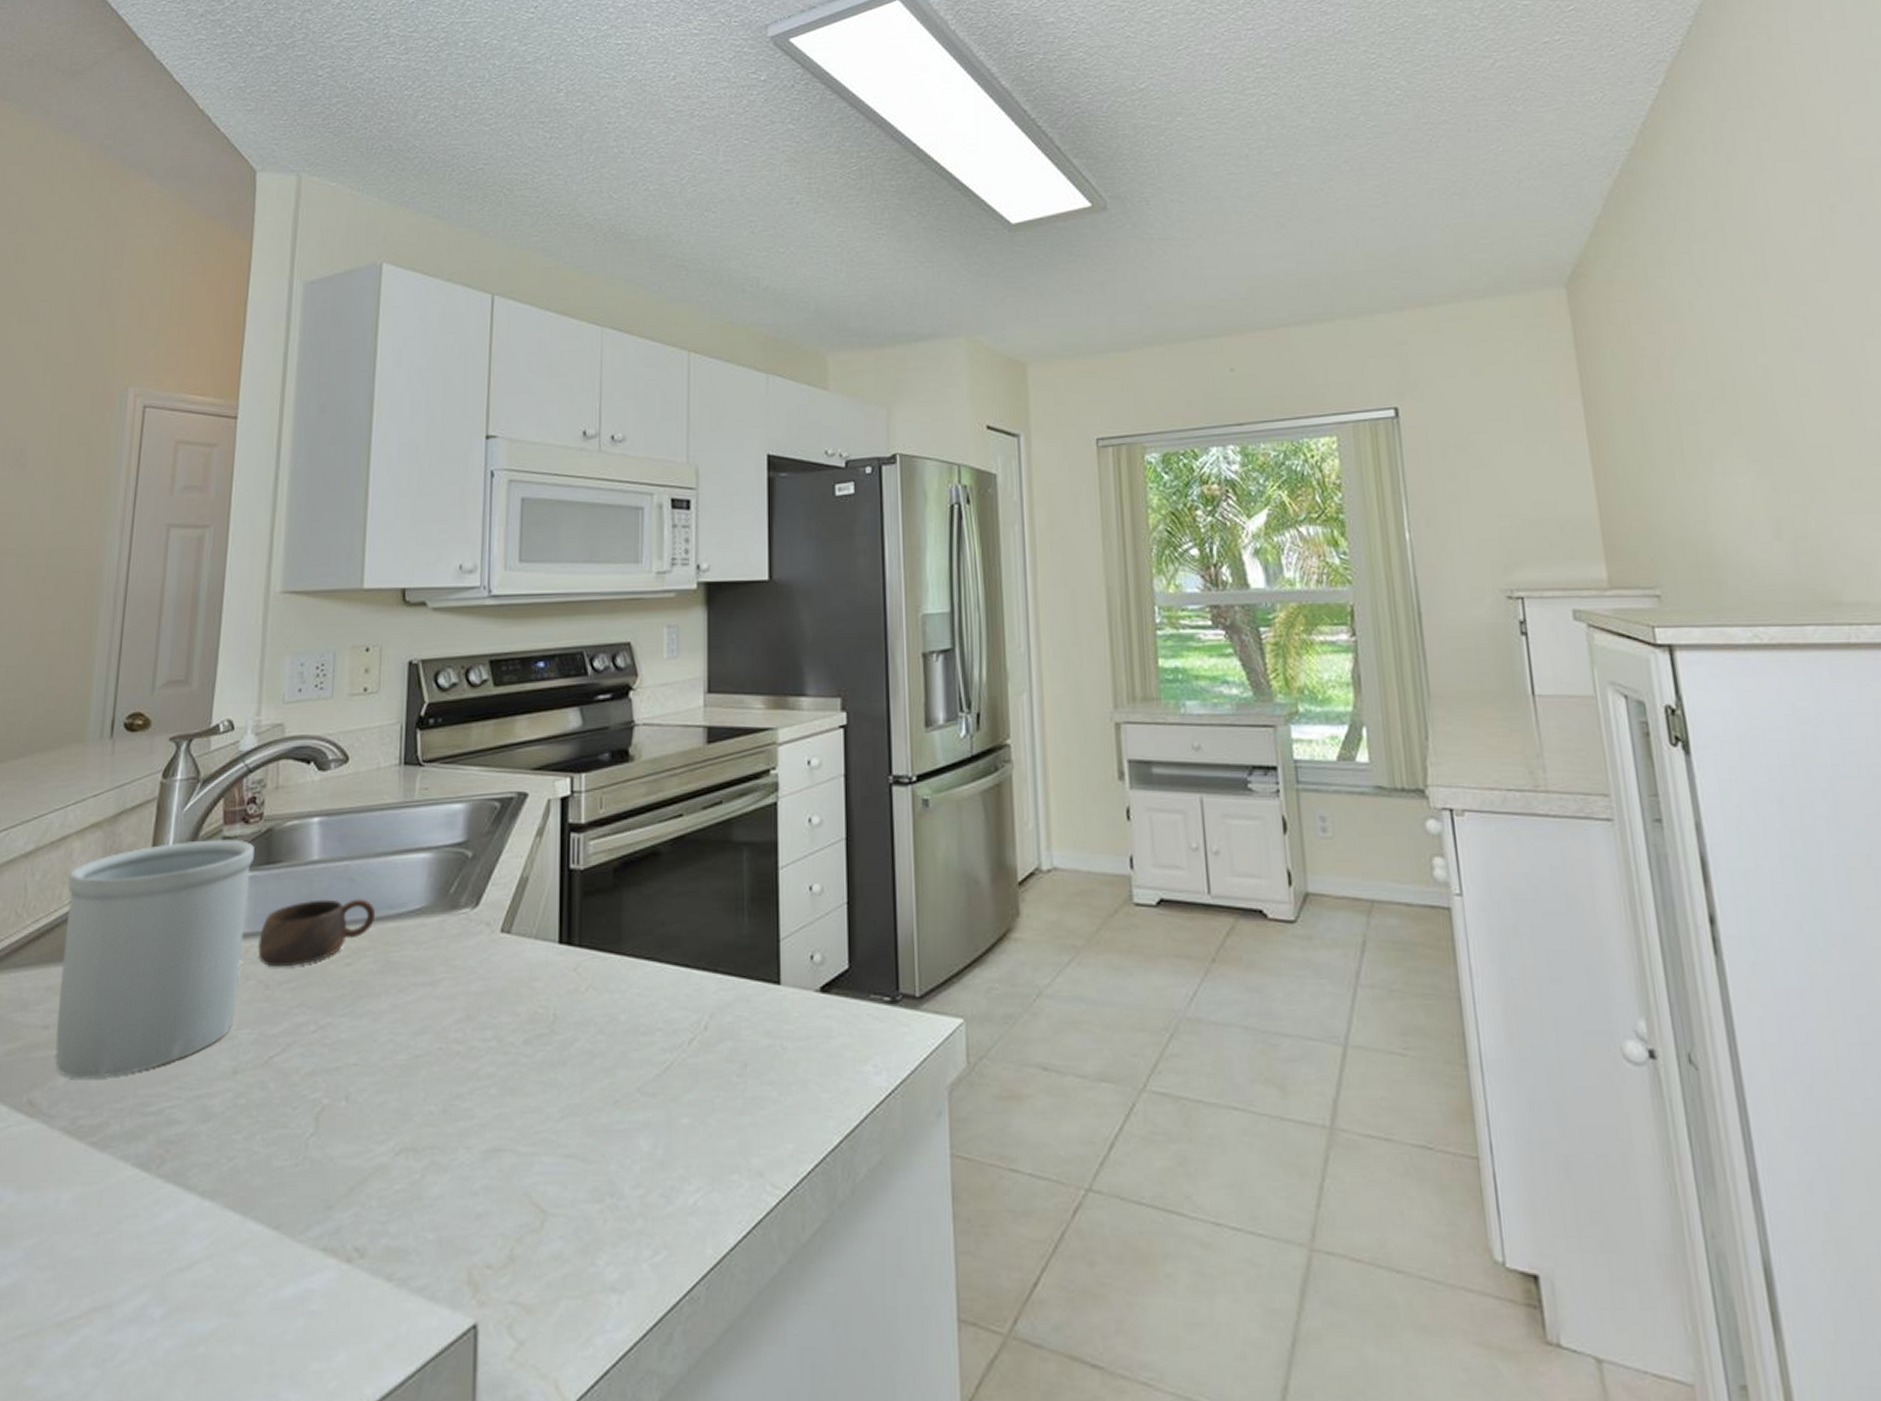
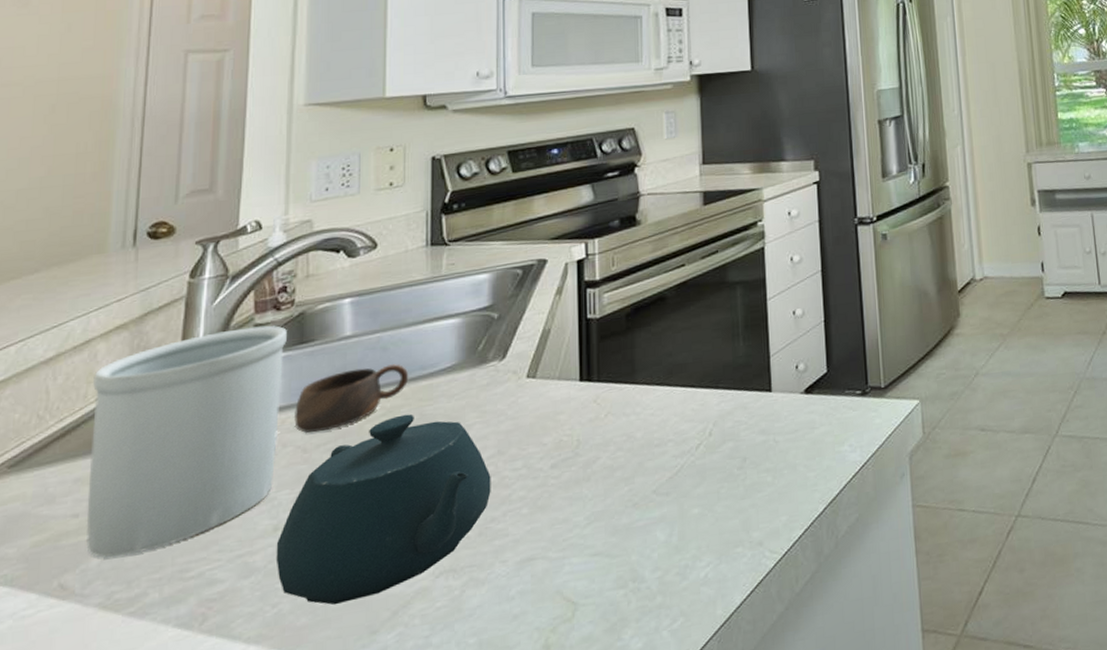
teapot: none [233,959,458,1169] -> present [275,413,491,605]

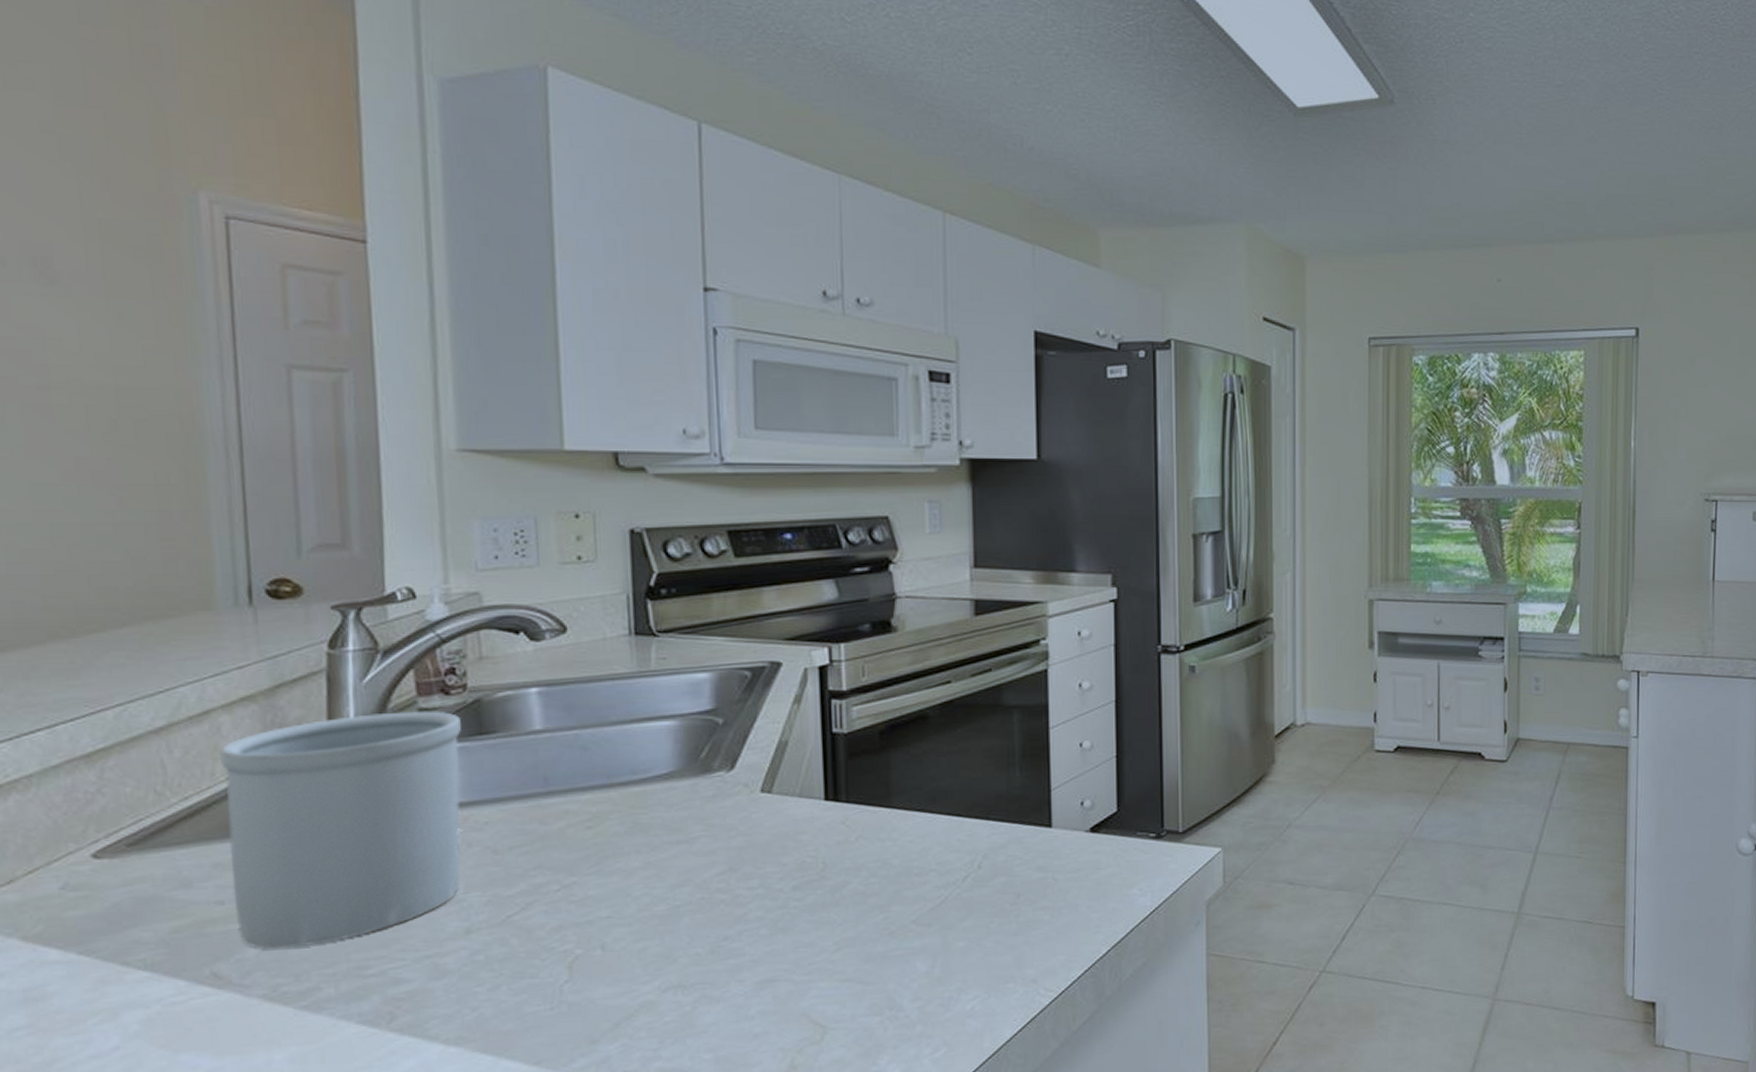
teapot: present [275,413,491,605] -> none [470,821,723,1013]
cup: present [293,363,409,433] -> none [478,765,617,834]

